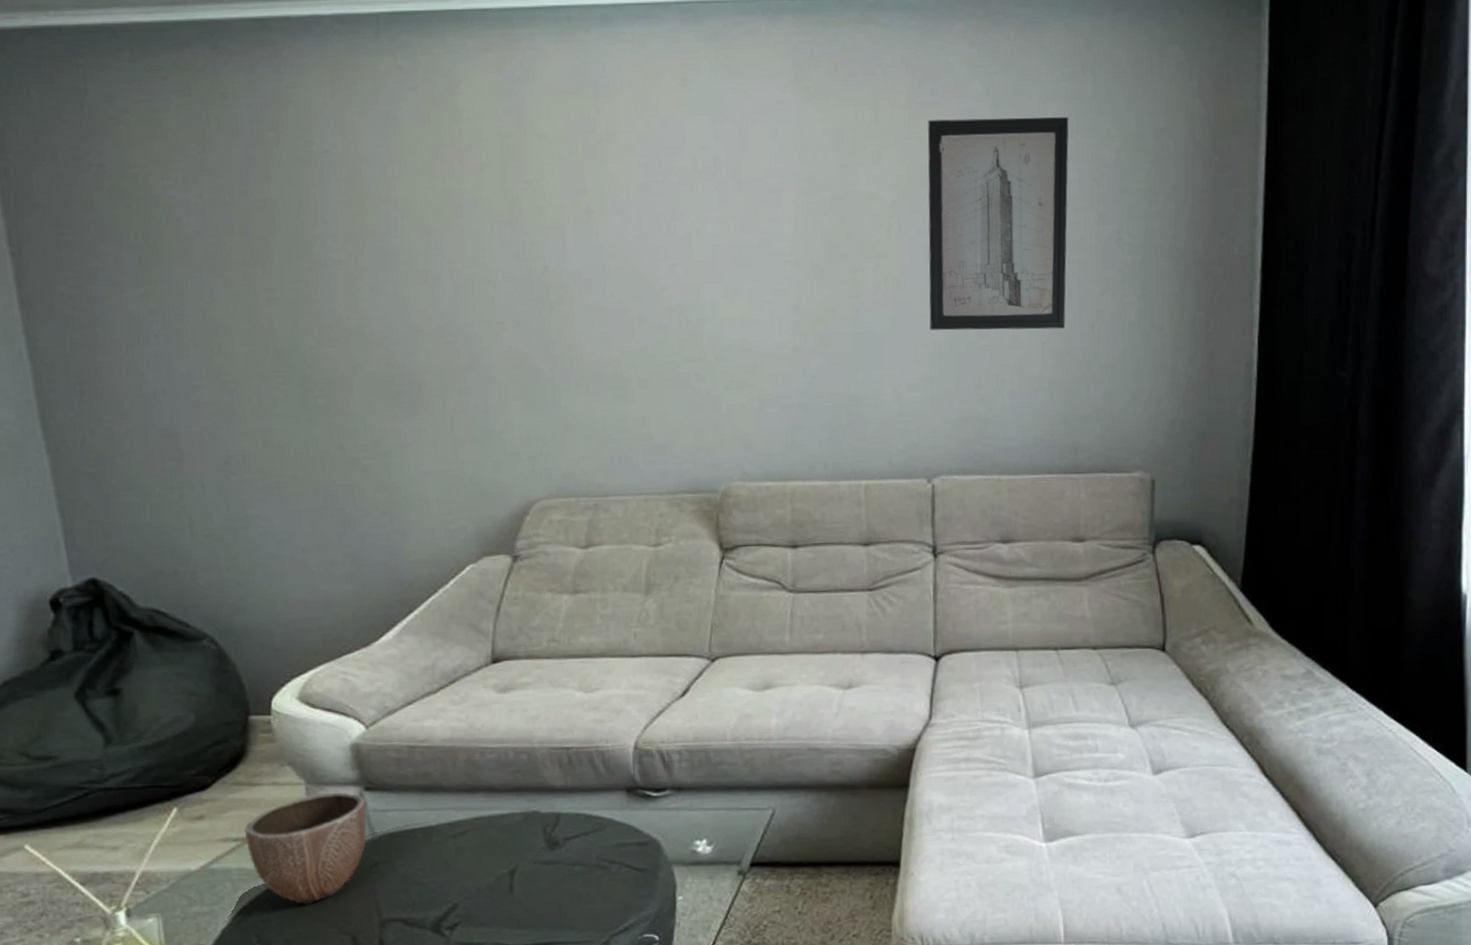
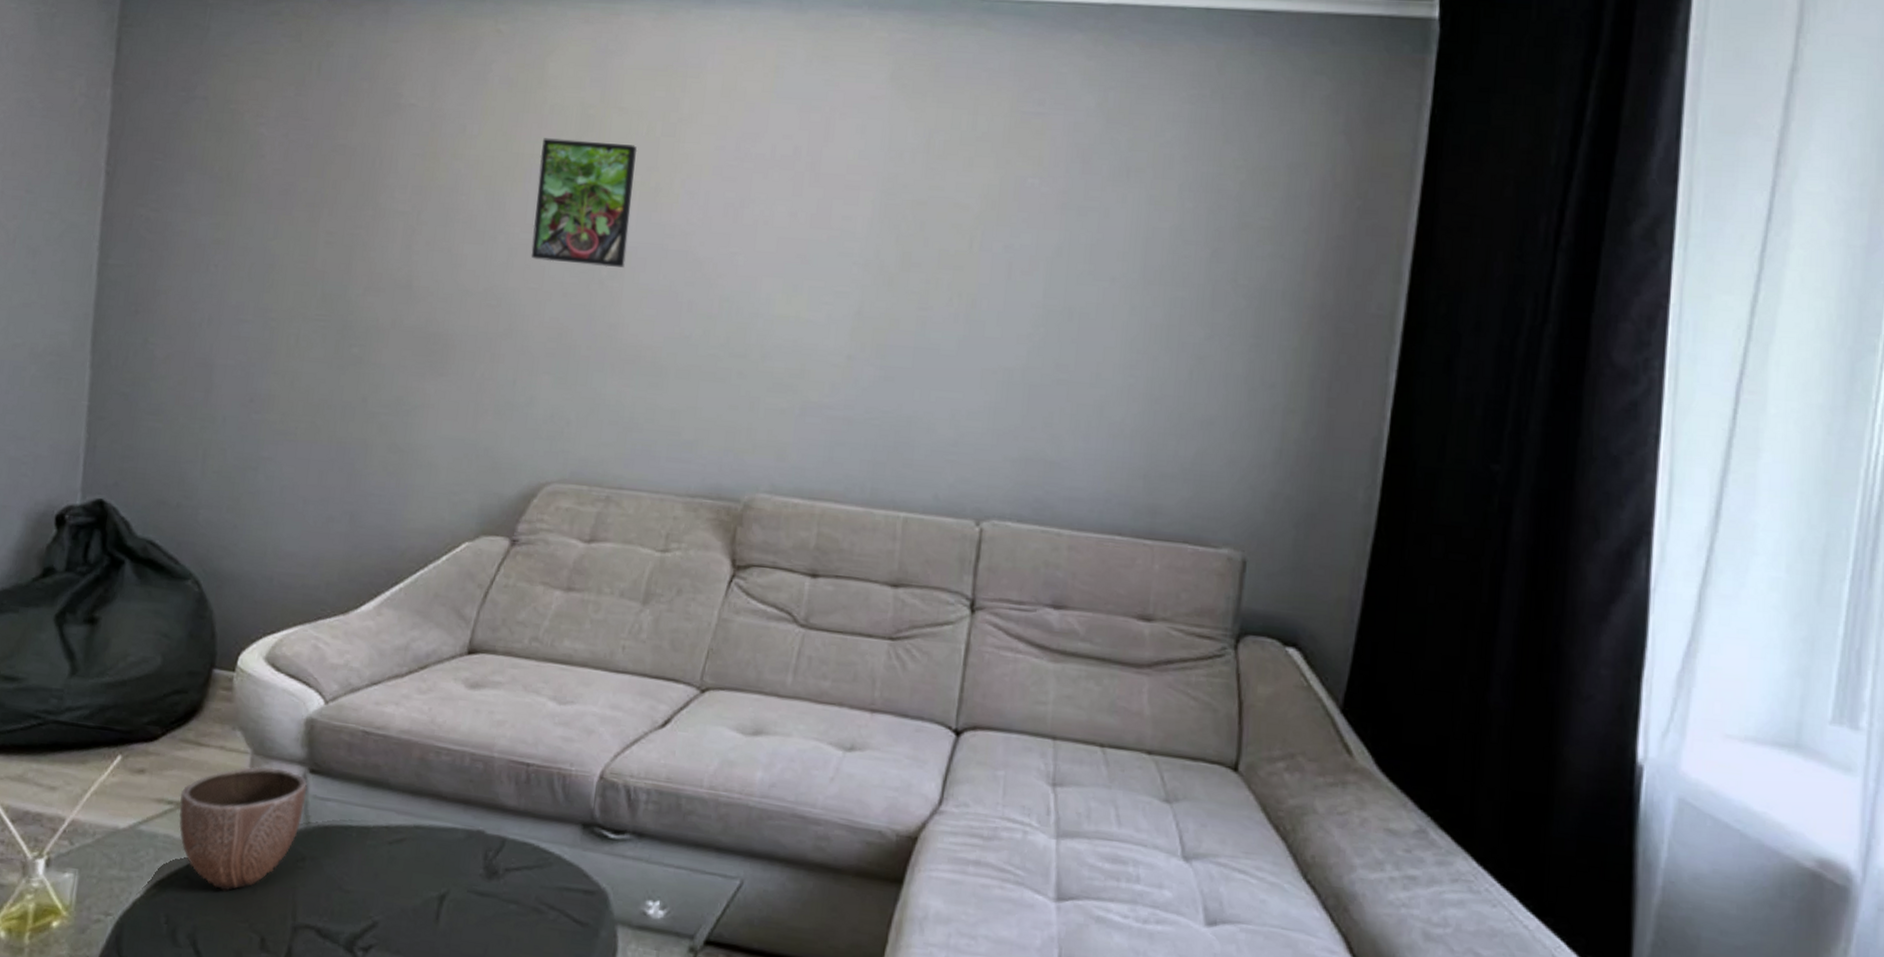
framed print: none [467,170,571,293] -> present [531,138,638,267]
wall art: present [927,117,1069,331] -> none [1002,131,1190,372]

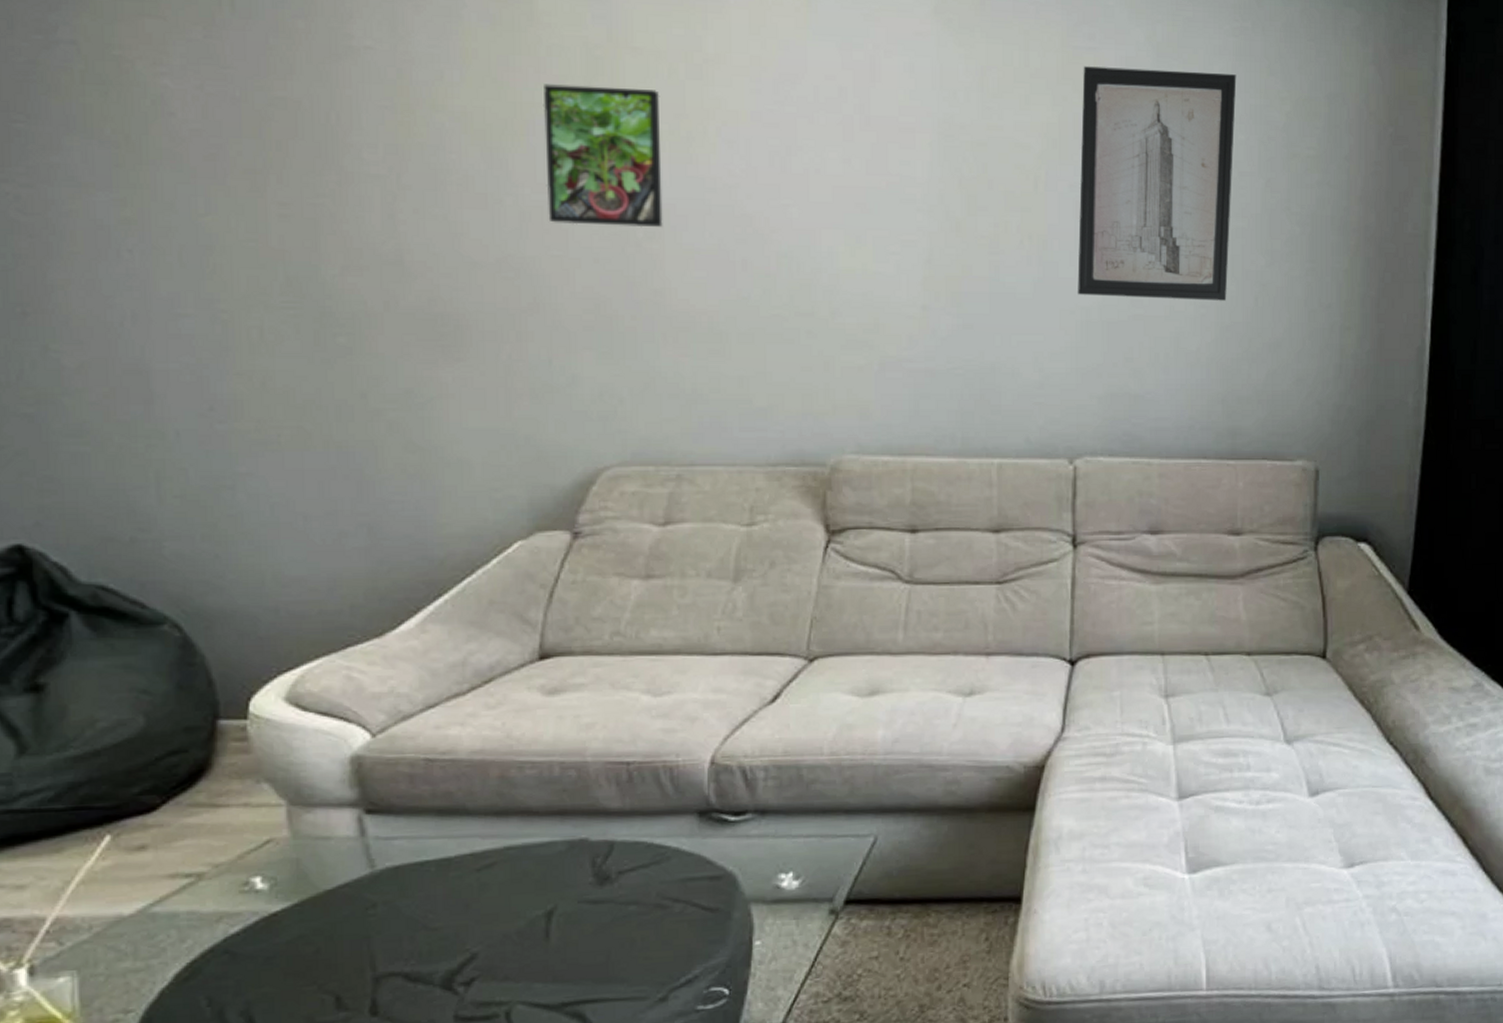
decorative bowl: present [179,766,308,891] -> none [201,815,366,958]
wall art: none [1002,131,1190,372] -> present [1077,66,1237,301]

